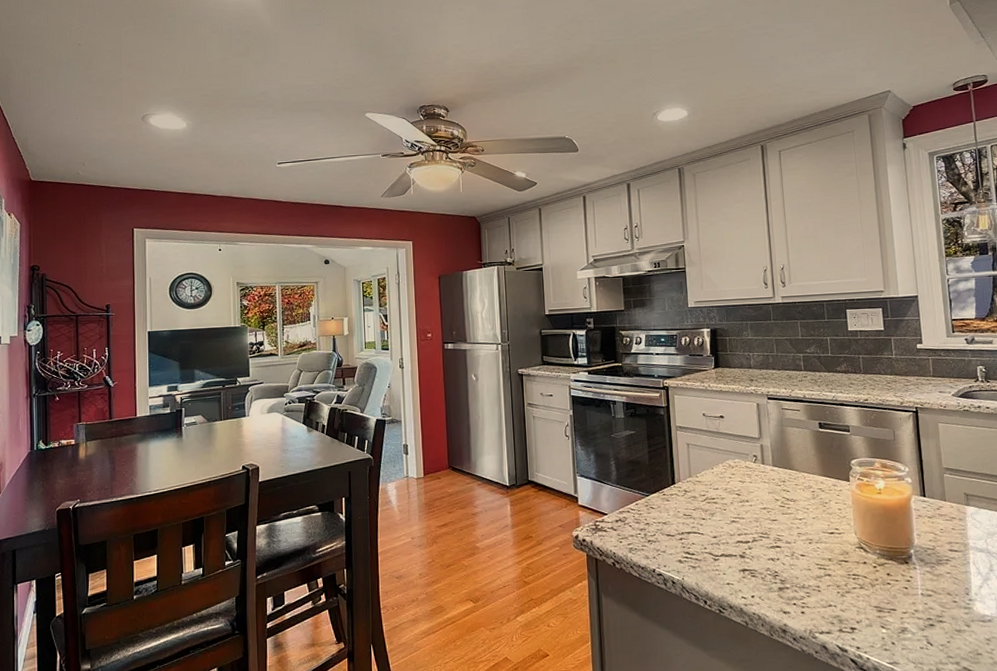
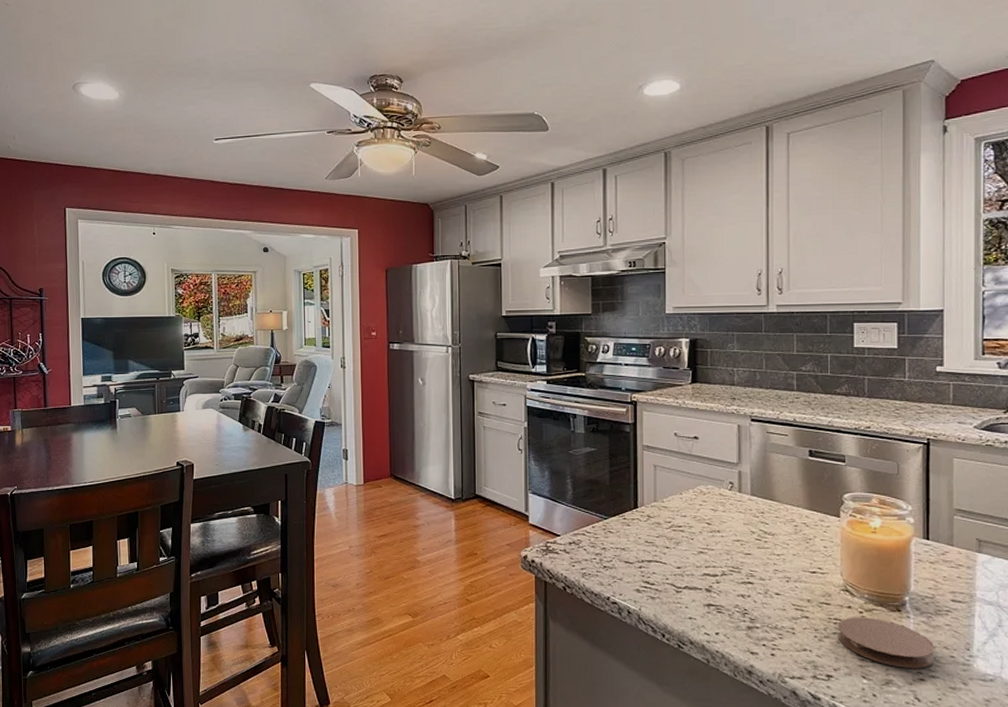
coaster: none [856,571,941,616] -> present [837,617,935,668]

